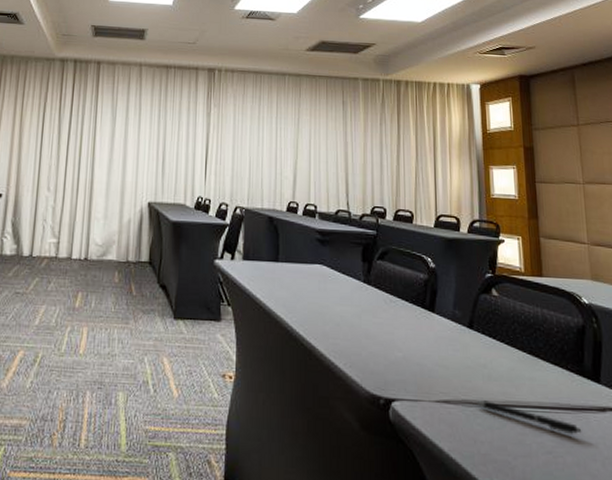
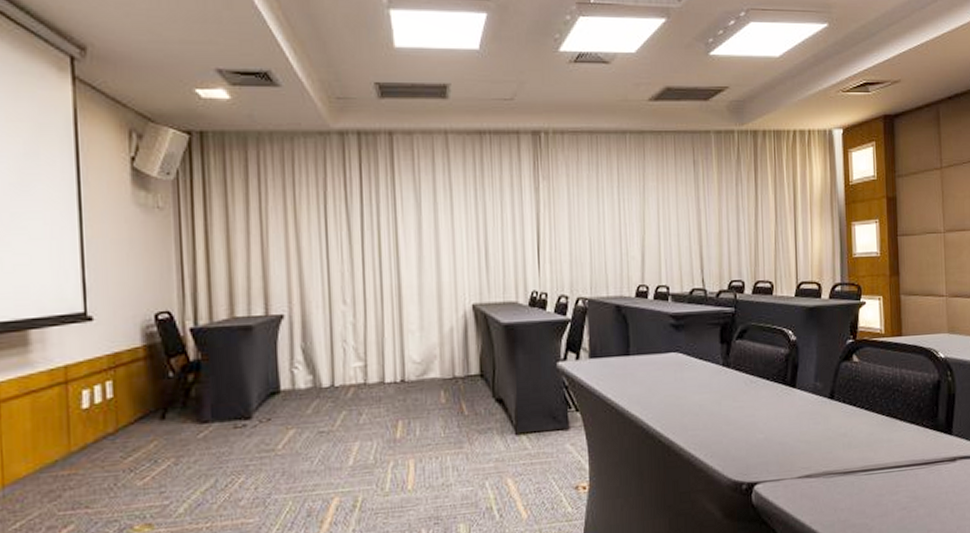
pen: present [475,400,582,435] -> none [836,468,934,489]

